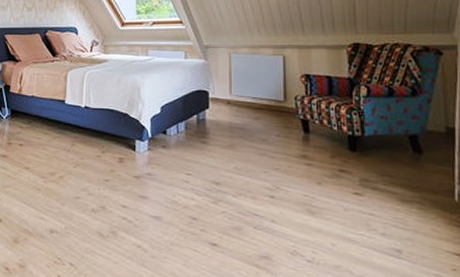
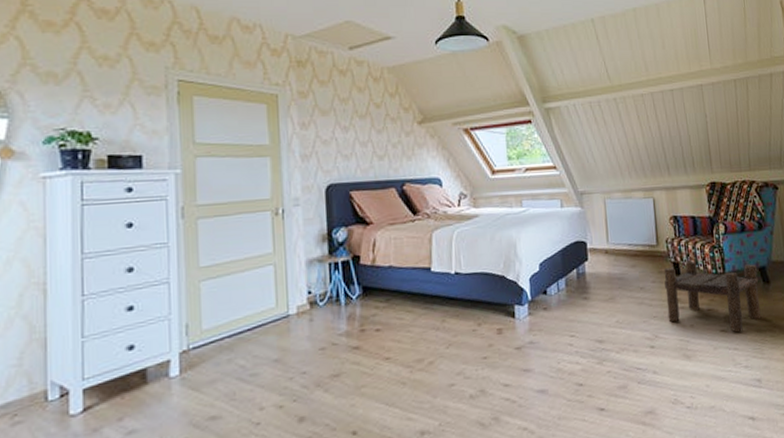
stool: none [290,120,408,198] -> present [663,260,762,333]

